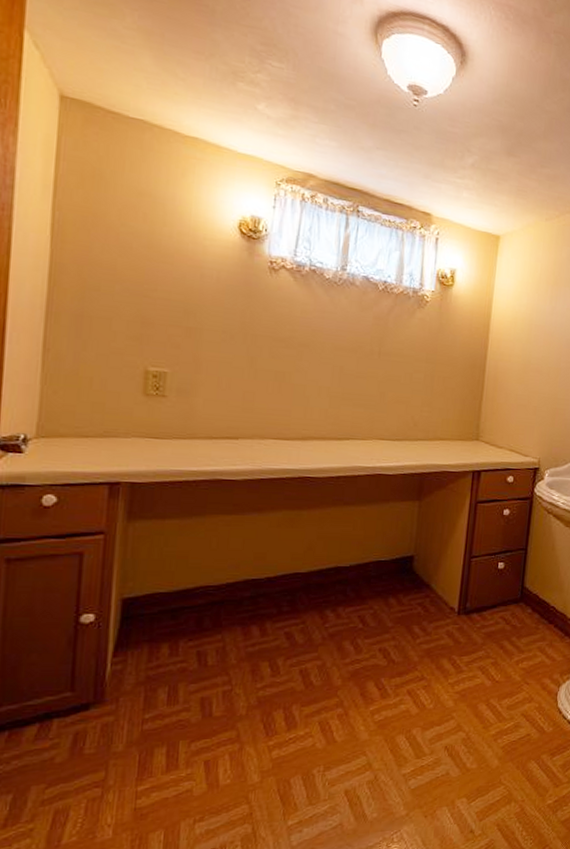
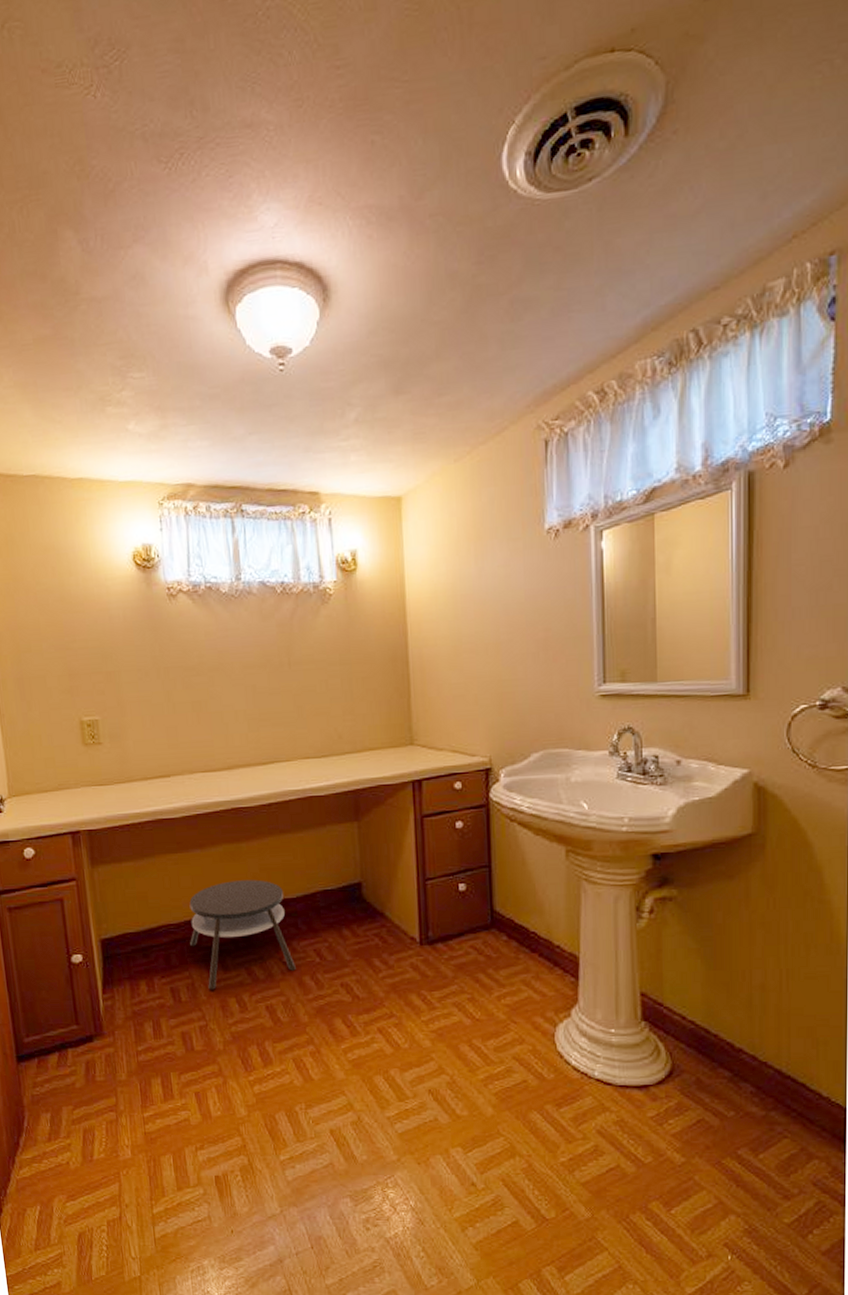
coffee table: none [228,546,338,654] -> present [189,879,296,990]

